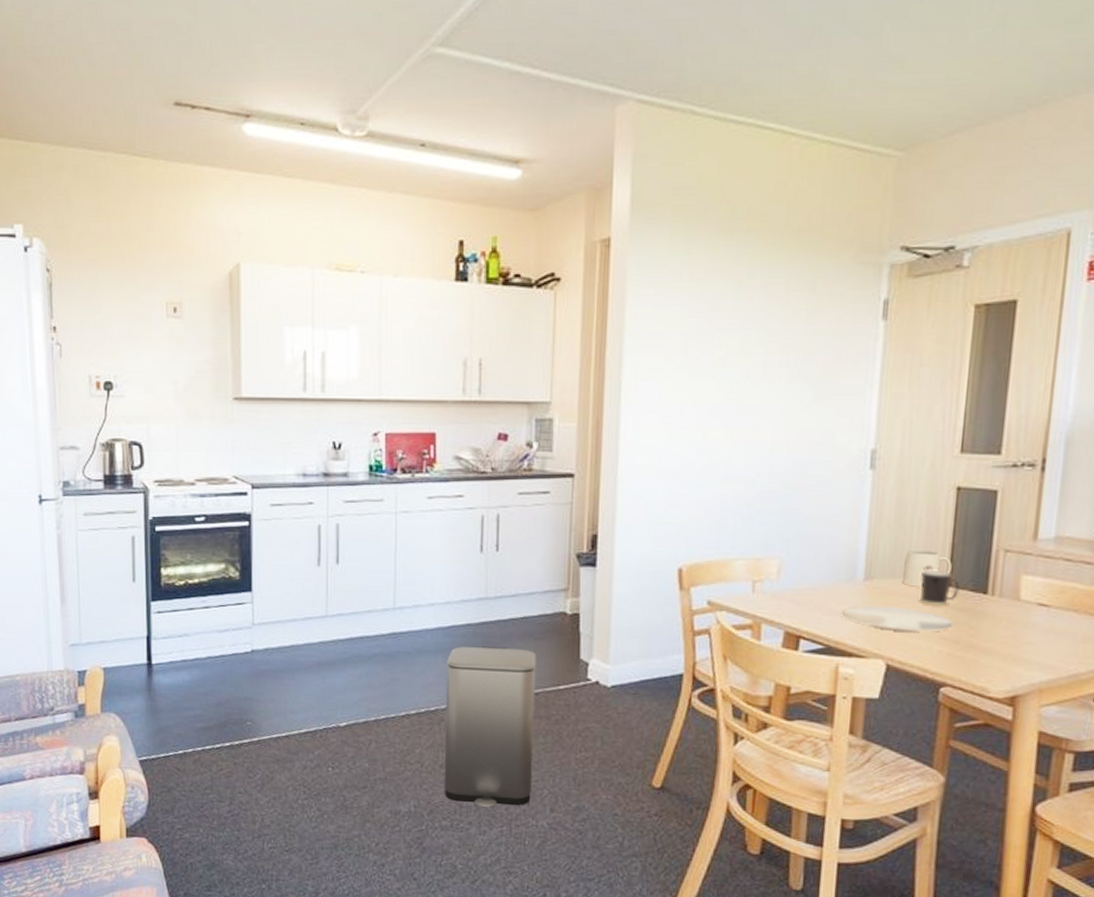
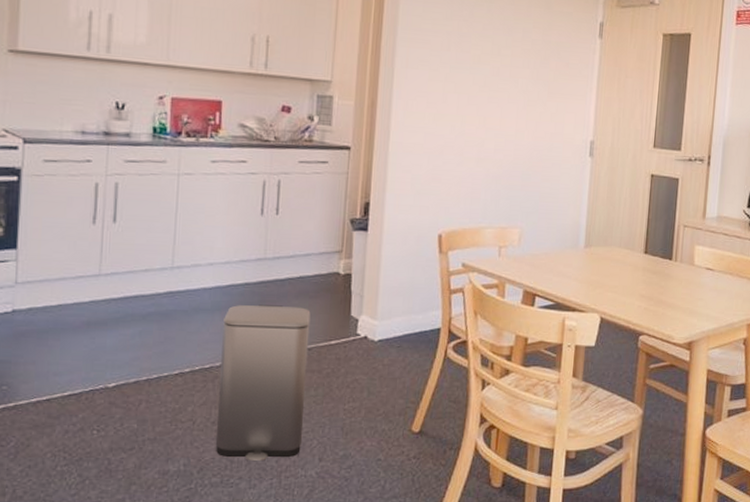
plate: present [841,605,954,632] -> none [567,268,649,291]
mug: present [902,549,952,589] -> none [612,223,648,255]
mug: present [920,571,960,606] -> none [625,241,653,269]

